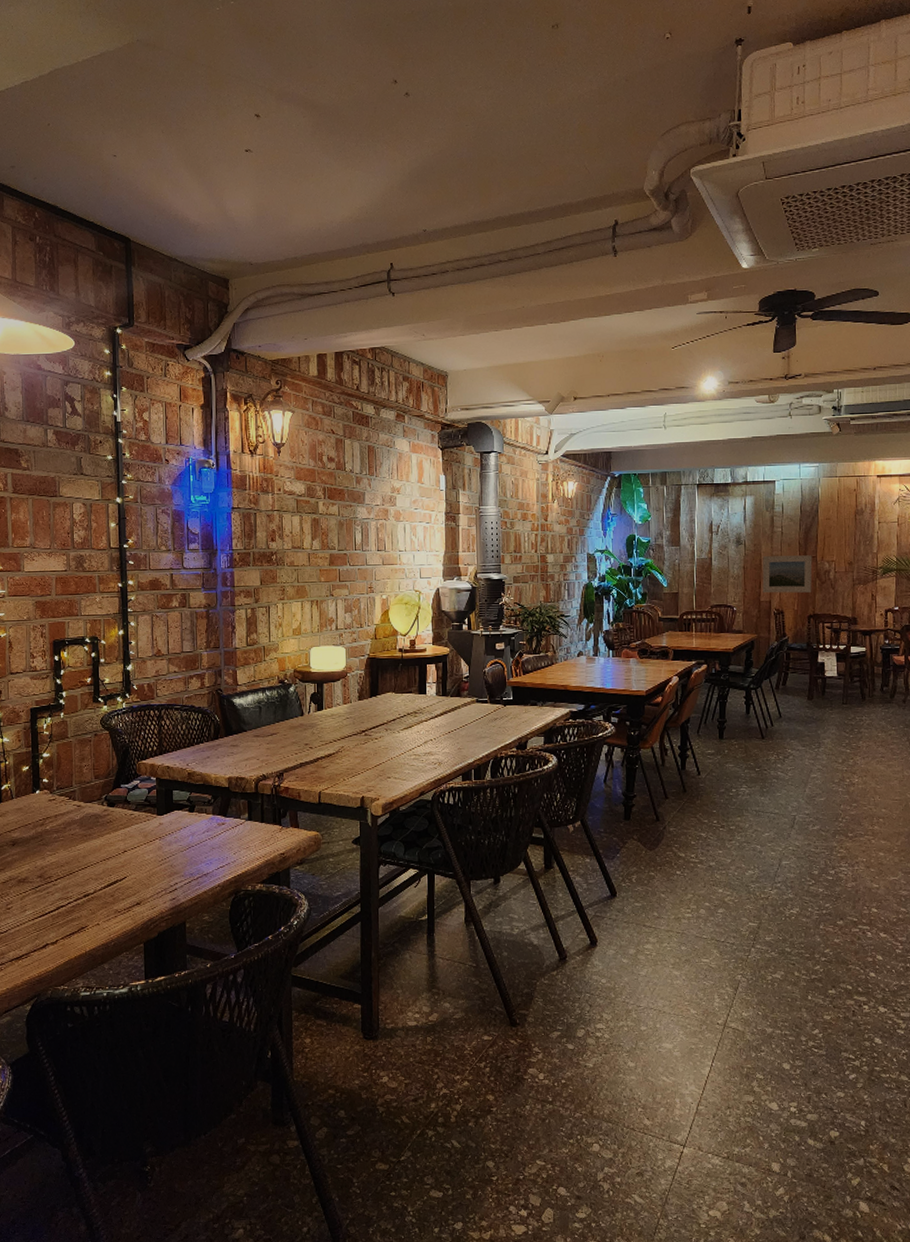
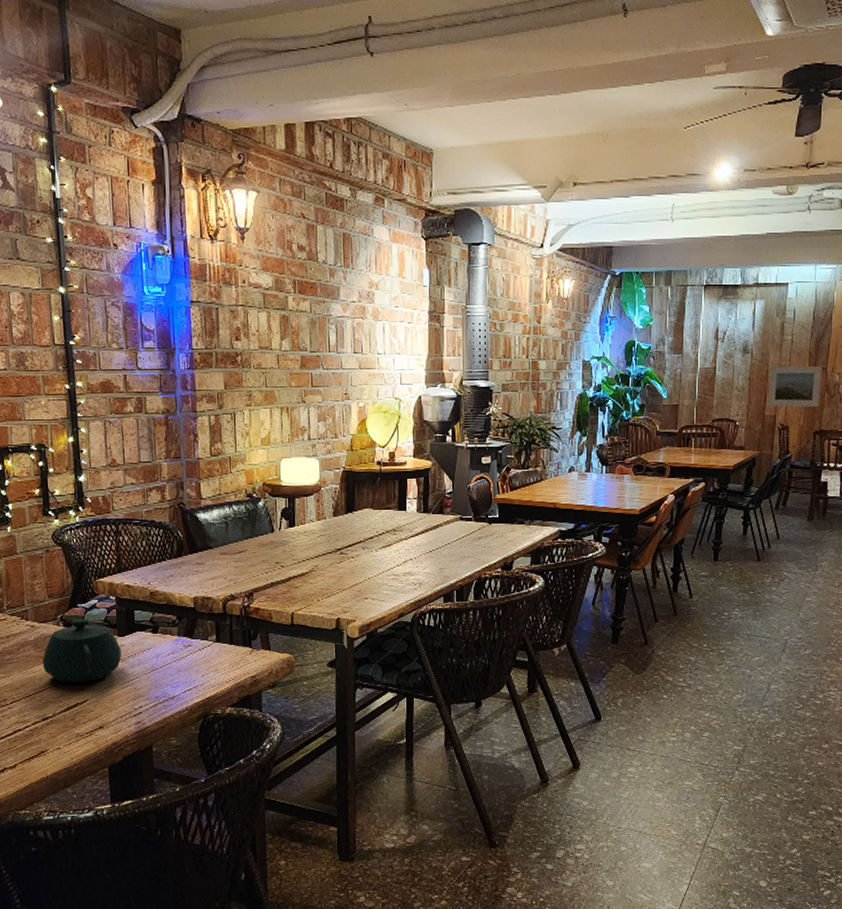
teapot: none [87,796,160,861] -> present [42,616,122,683]

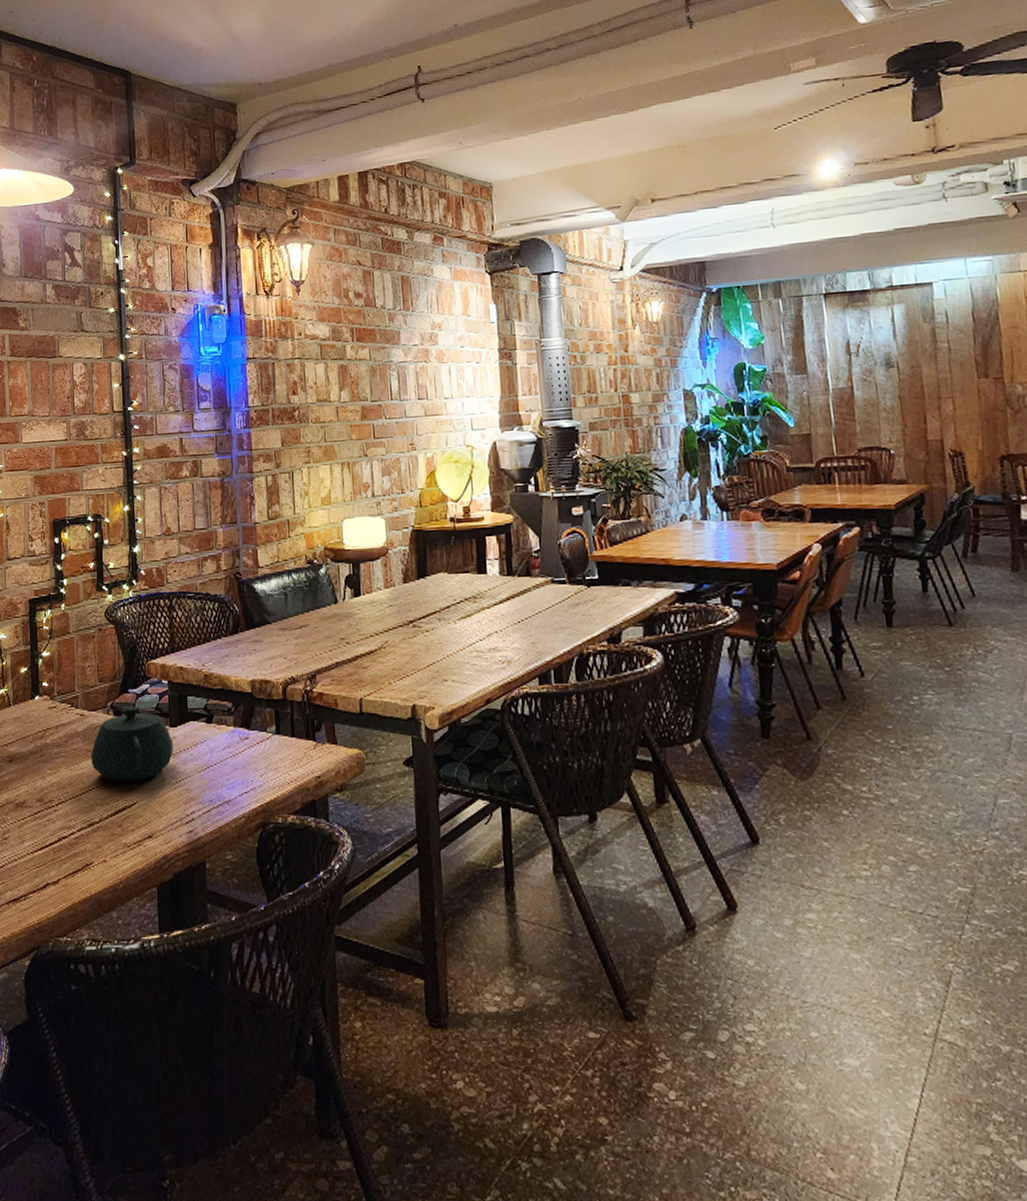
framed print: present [767,366,823,407] -> none [925,376,1002,430]

